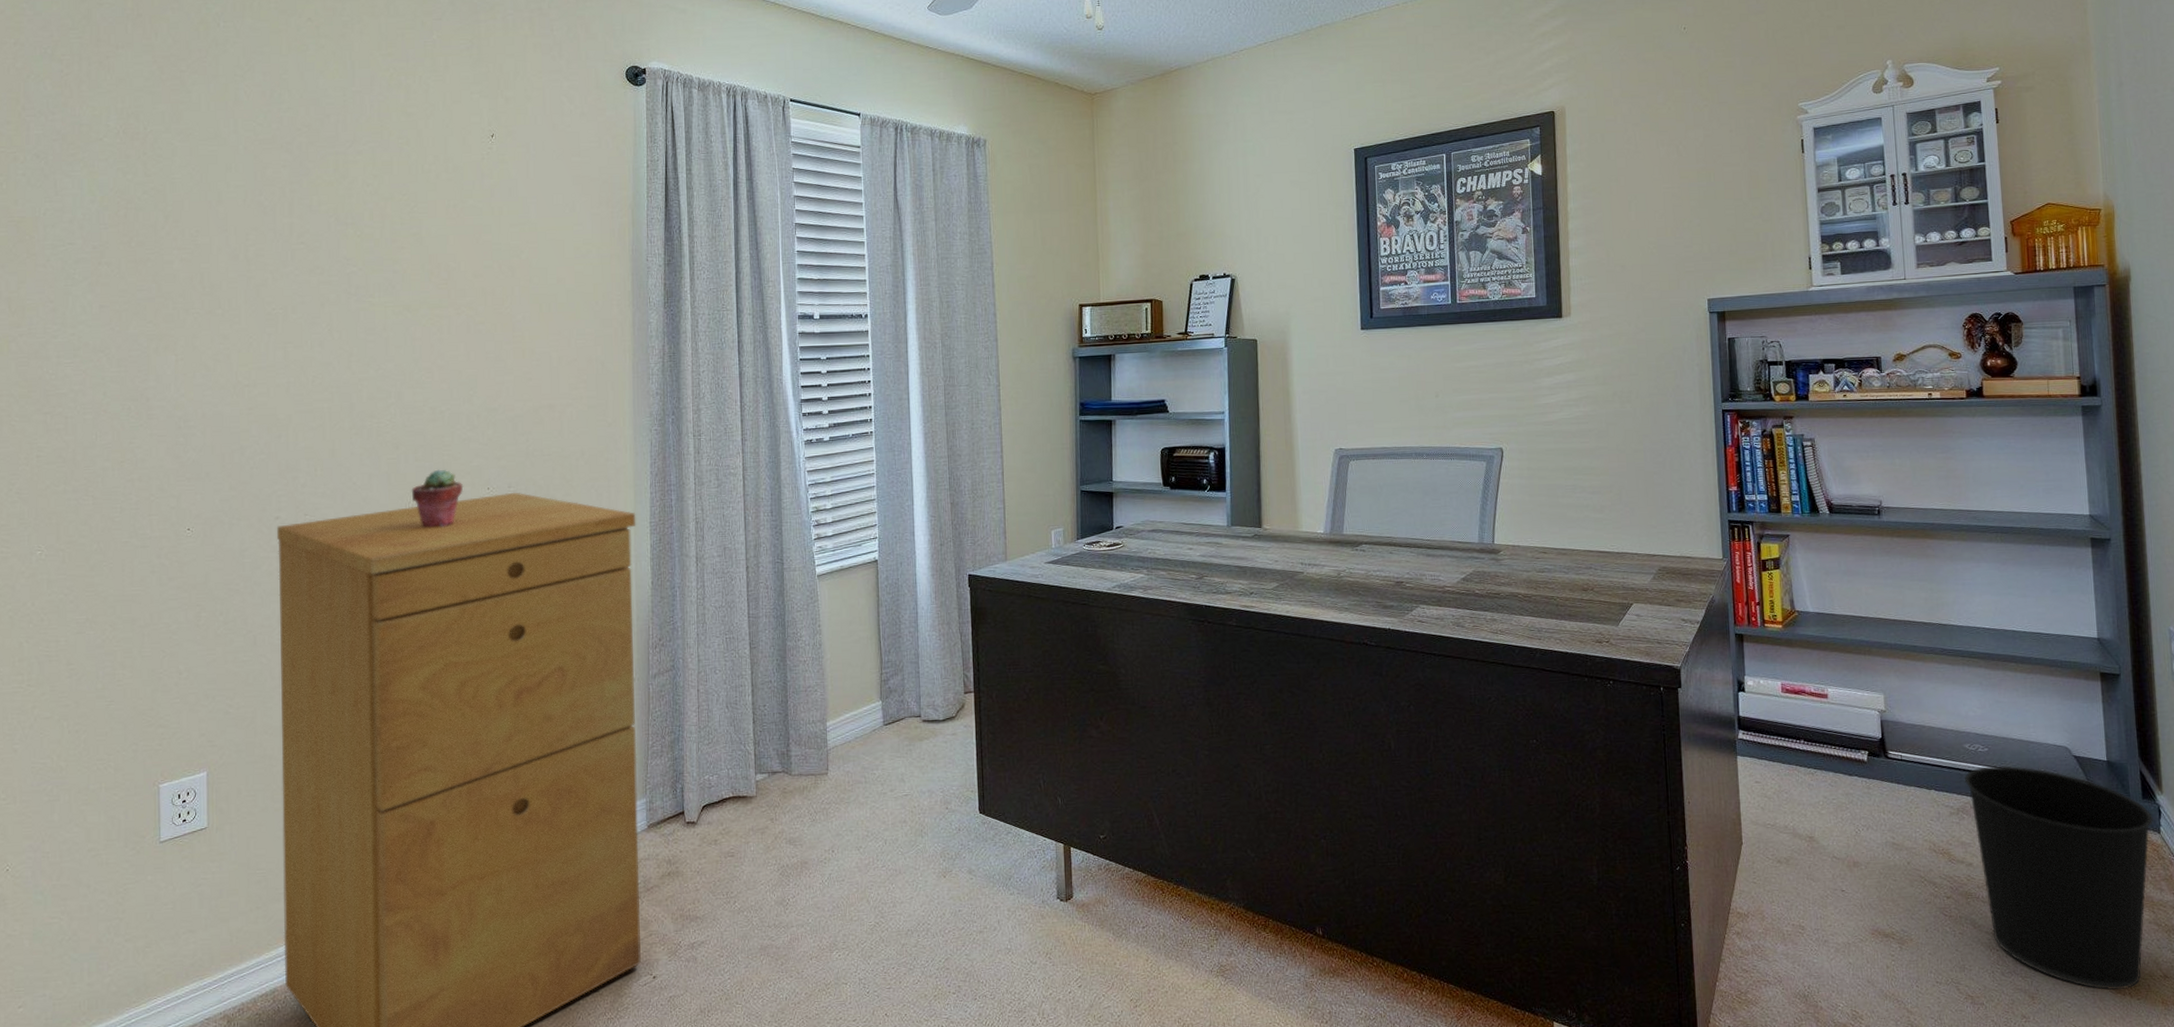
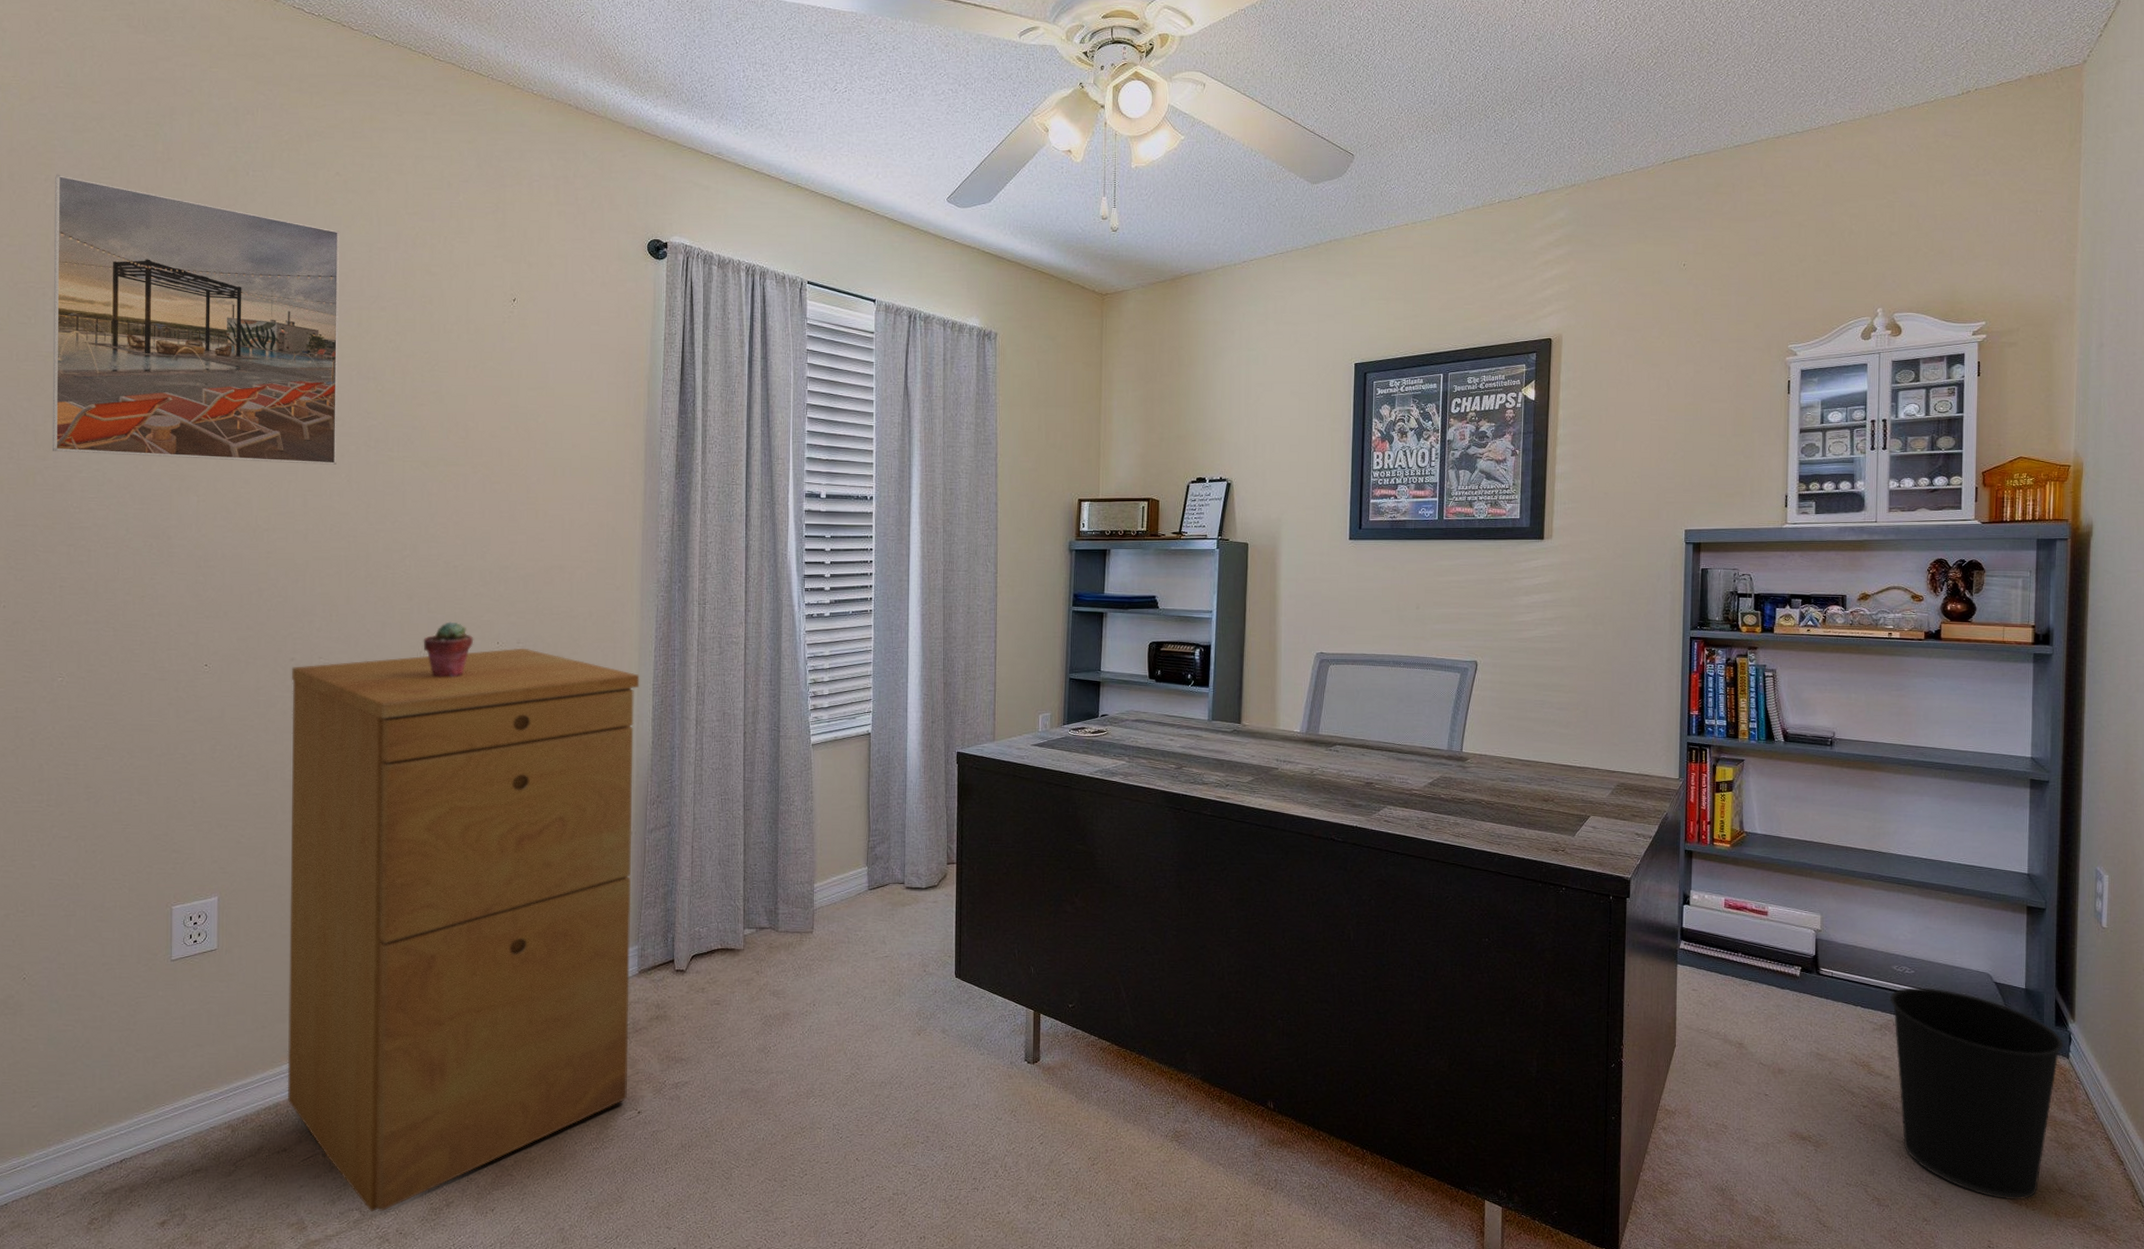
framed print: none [24,37,317,318] -> present [52,174,340,465]

